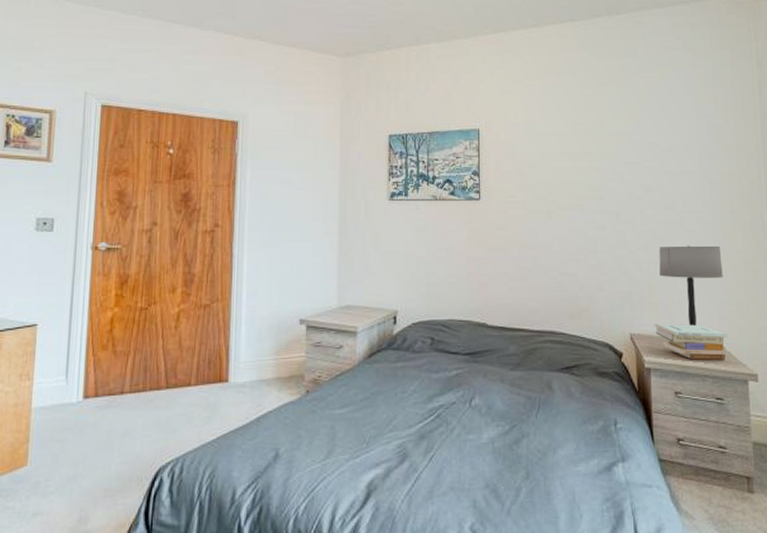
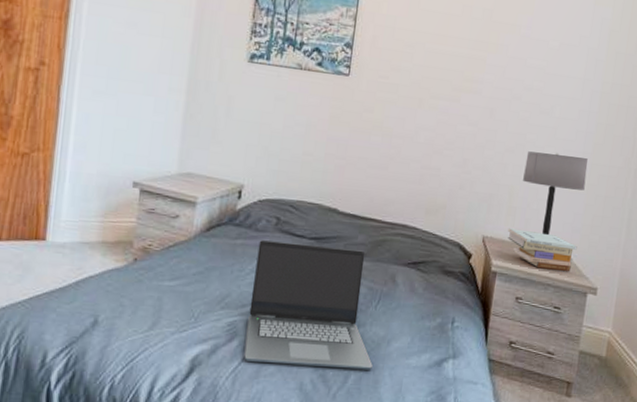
laptop: none [416,360,542,483] -> present [244,240,373,370]

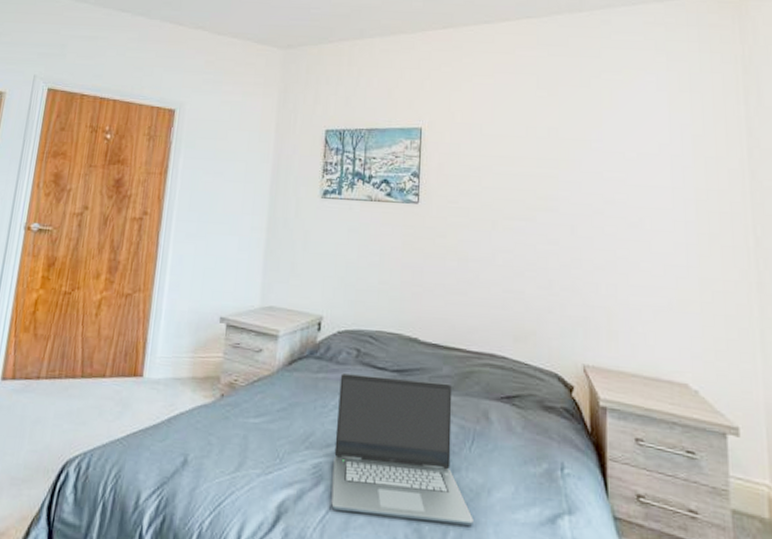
books: present [507,228,578,271] -> none [612,355,702,406]
table lamp: present [523,151,588,236] -> none [620,268,697,363]

